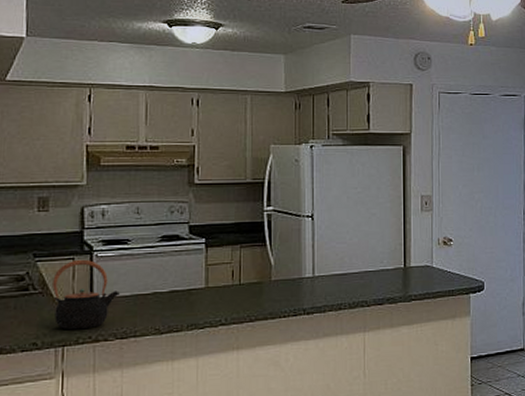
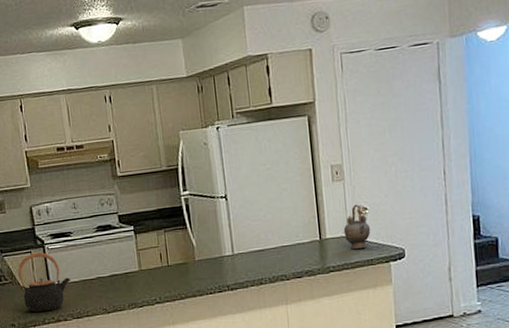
teapot: none [428,235,454,280] -> present [343,204,371,250]

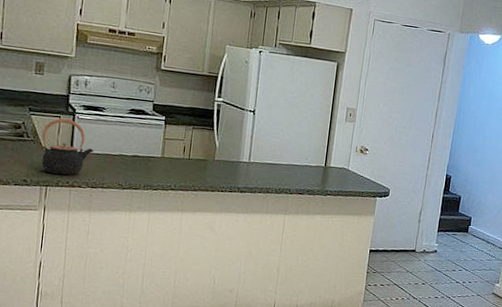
teapot: present [343,204,371,250] -> none [345,144,368,182]

